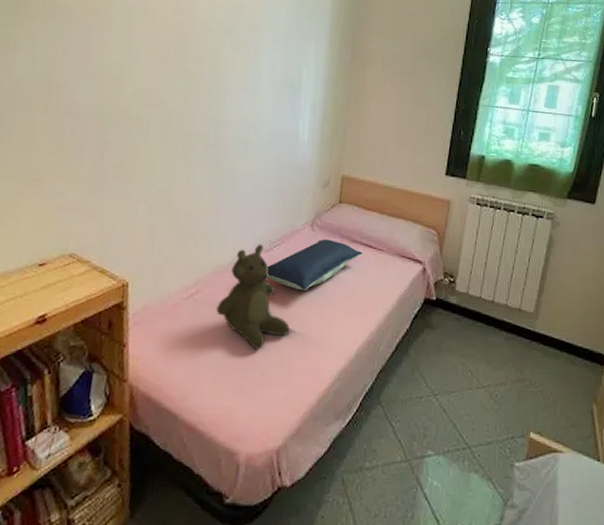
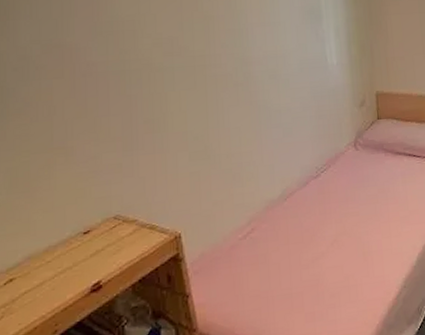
teddy bear: present [216,244,290,350] -> none [275,172,350,275]
pillow: present [267,239,363,291] -> none [318,155,408,210]

